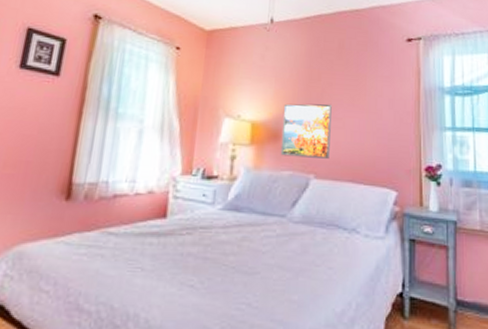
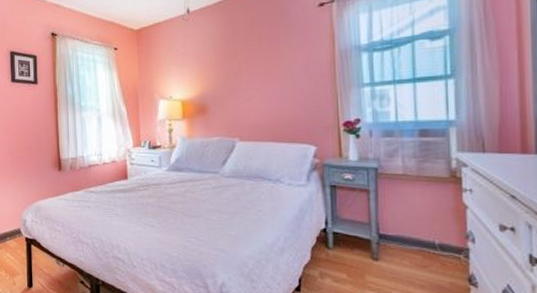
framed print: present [280,103,332,159] -> none [206,76,251,125]

